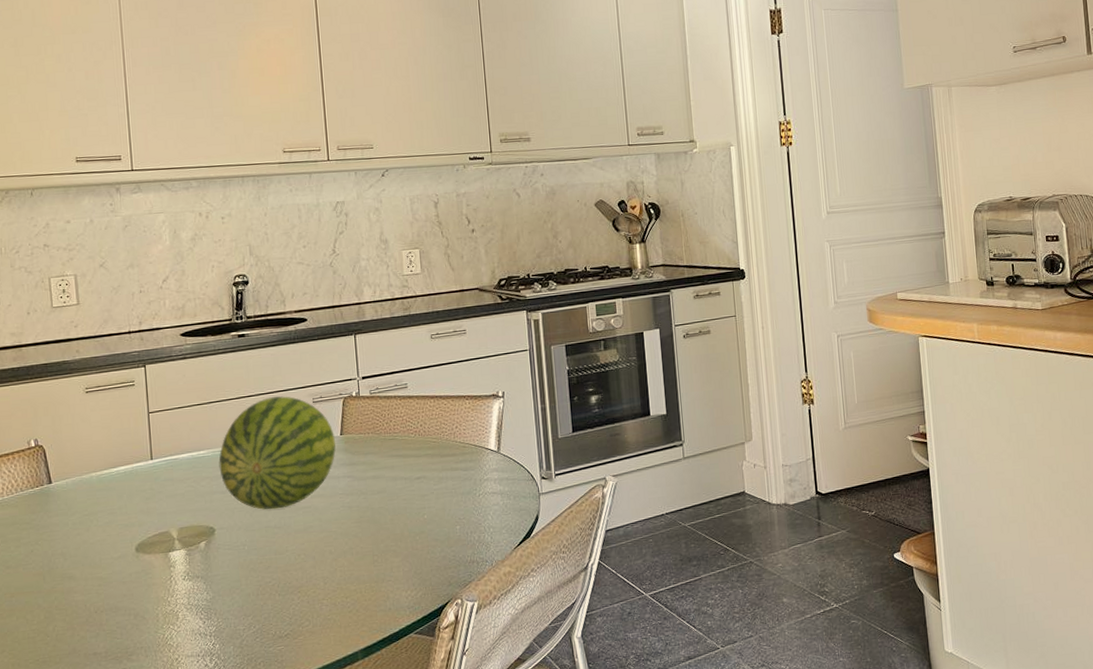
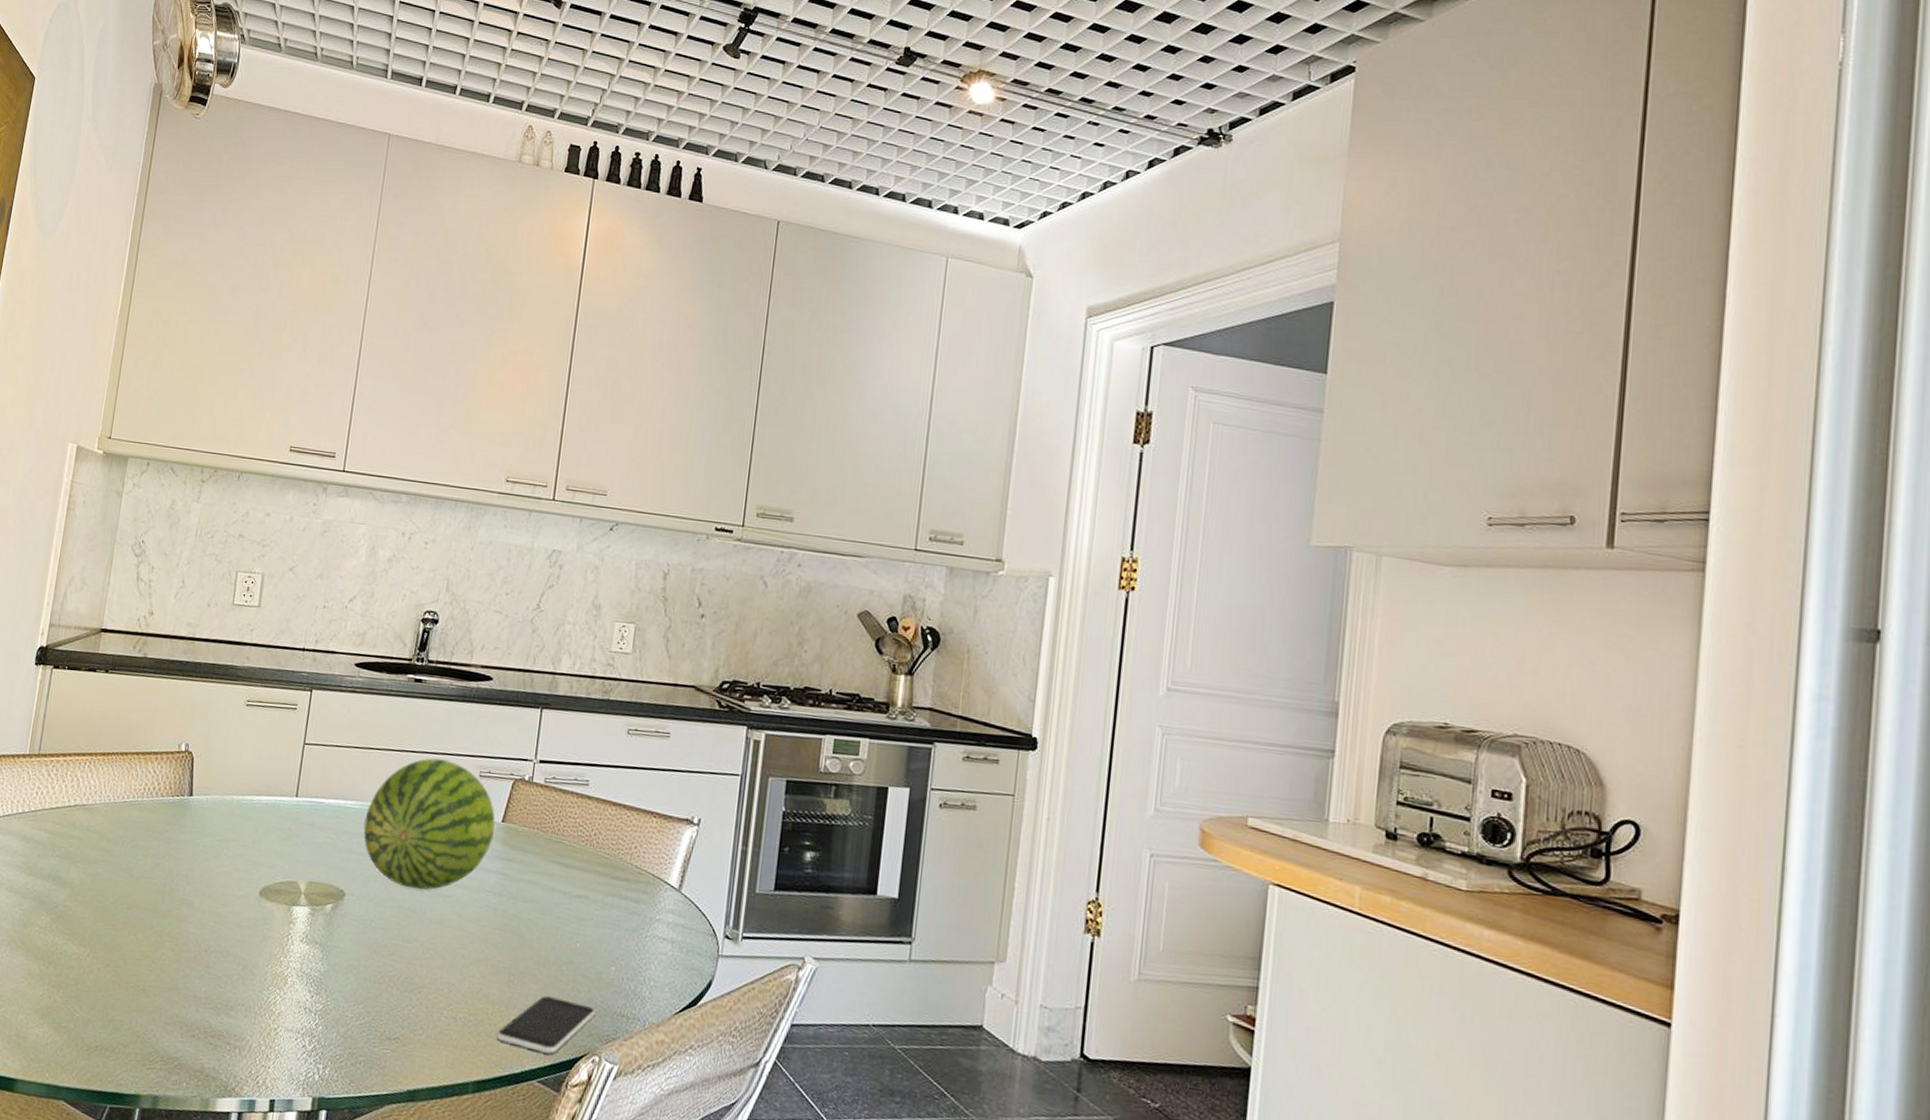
smartphone: none [373,562,451,611] -> present [497,995,596,1054]

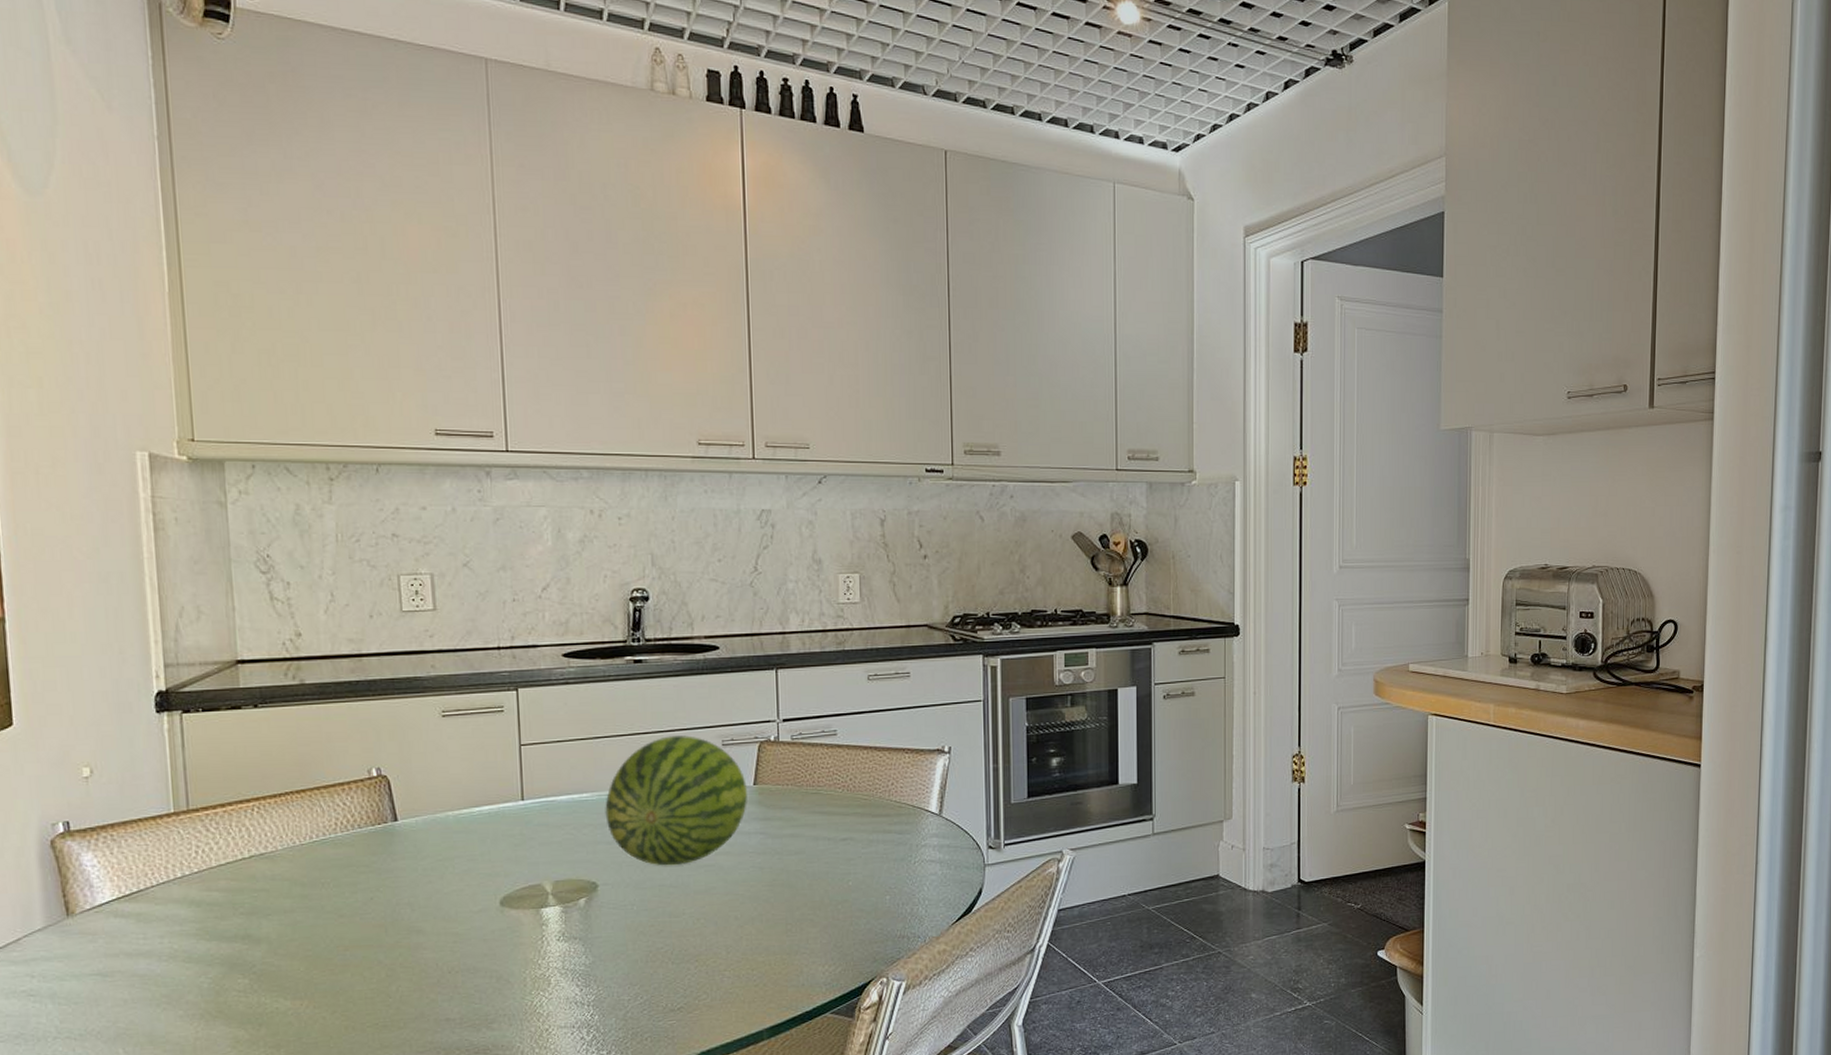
smartphone: present [497,995,596,1054] -> none [783,935,877,987]

